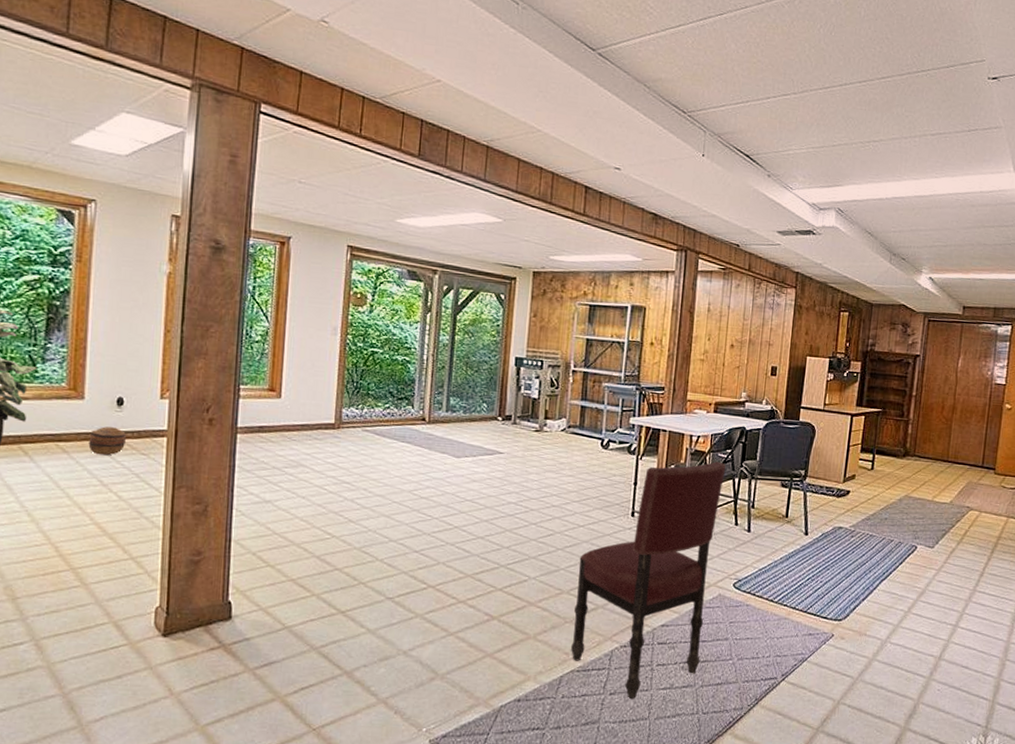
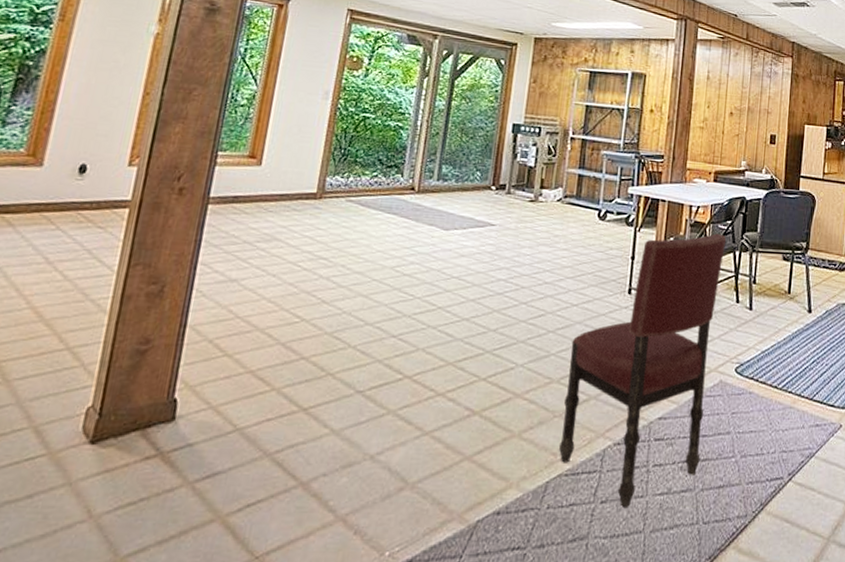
basket: present [88,427,127,455] -> none [38,196,85,229]

